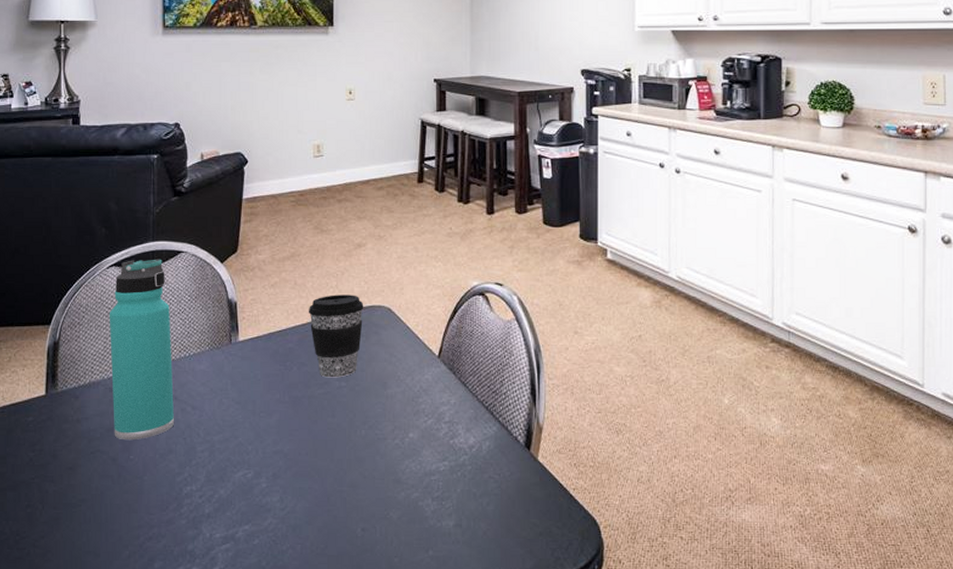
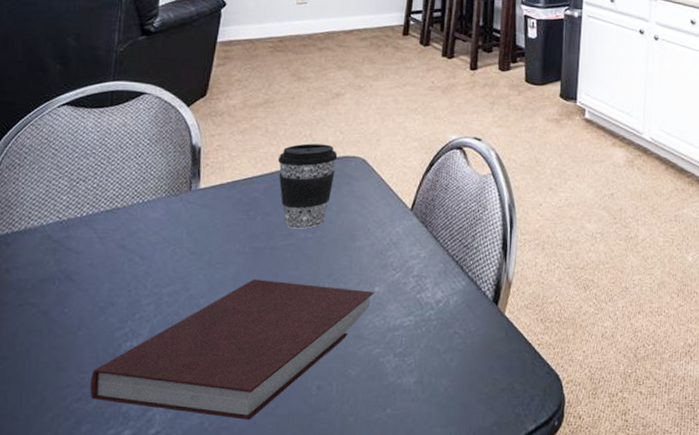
thermos bottle: present [109,259,174,441] -> none [48,99,126,292]
notebook: none [159,427,409,559] -> present [90,279,374,420]

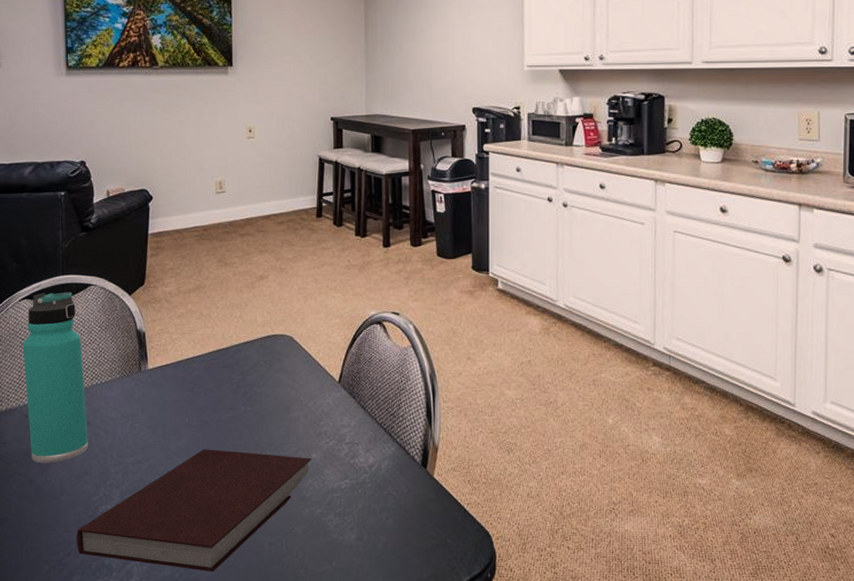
thermos bottle: none [48,99,126,292] -> present [22,292,88,463]
coffee cup: present [277,143,338,229] -> none [213,324,267,403]

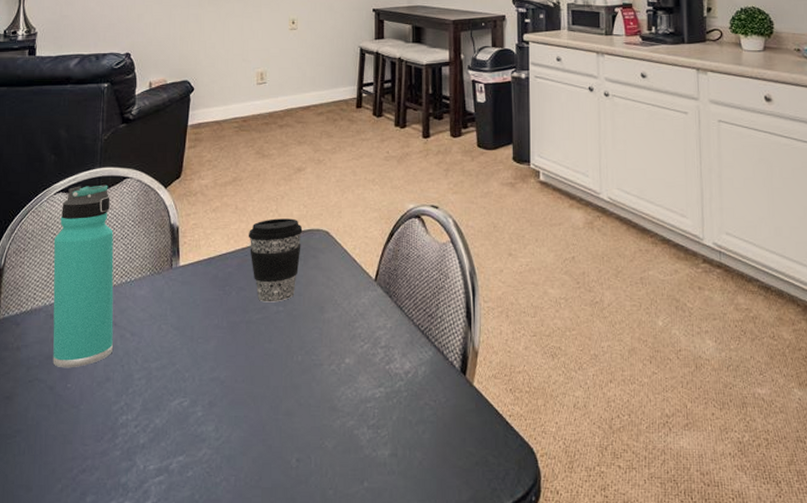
notebook: present [76,449,312,571] -> none [93,353,345,492]
coffee cup: none [213,324,267,403] -> present [248,218,303,302]

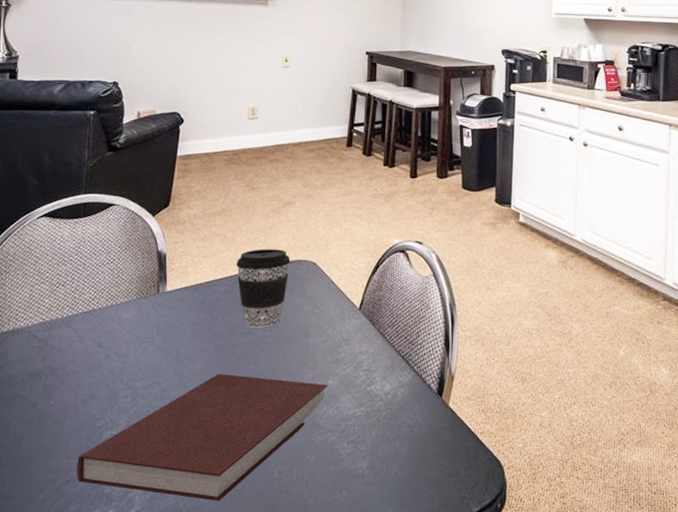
thermos bottle: present [53,185,114,368] -> none [35,210,99,386]
notebook: none [93,353,345,492] -> present [77,374,328,501]

